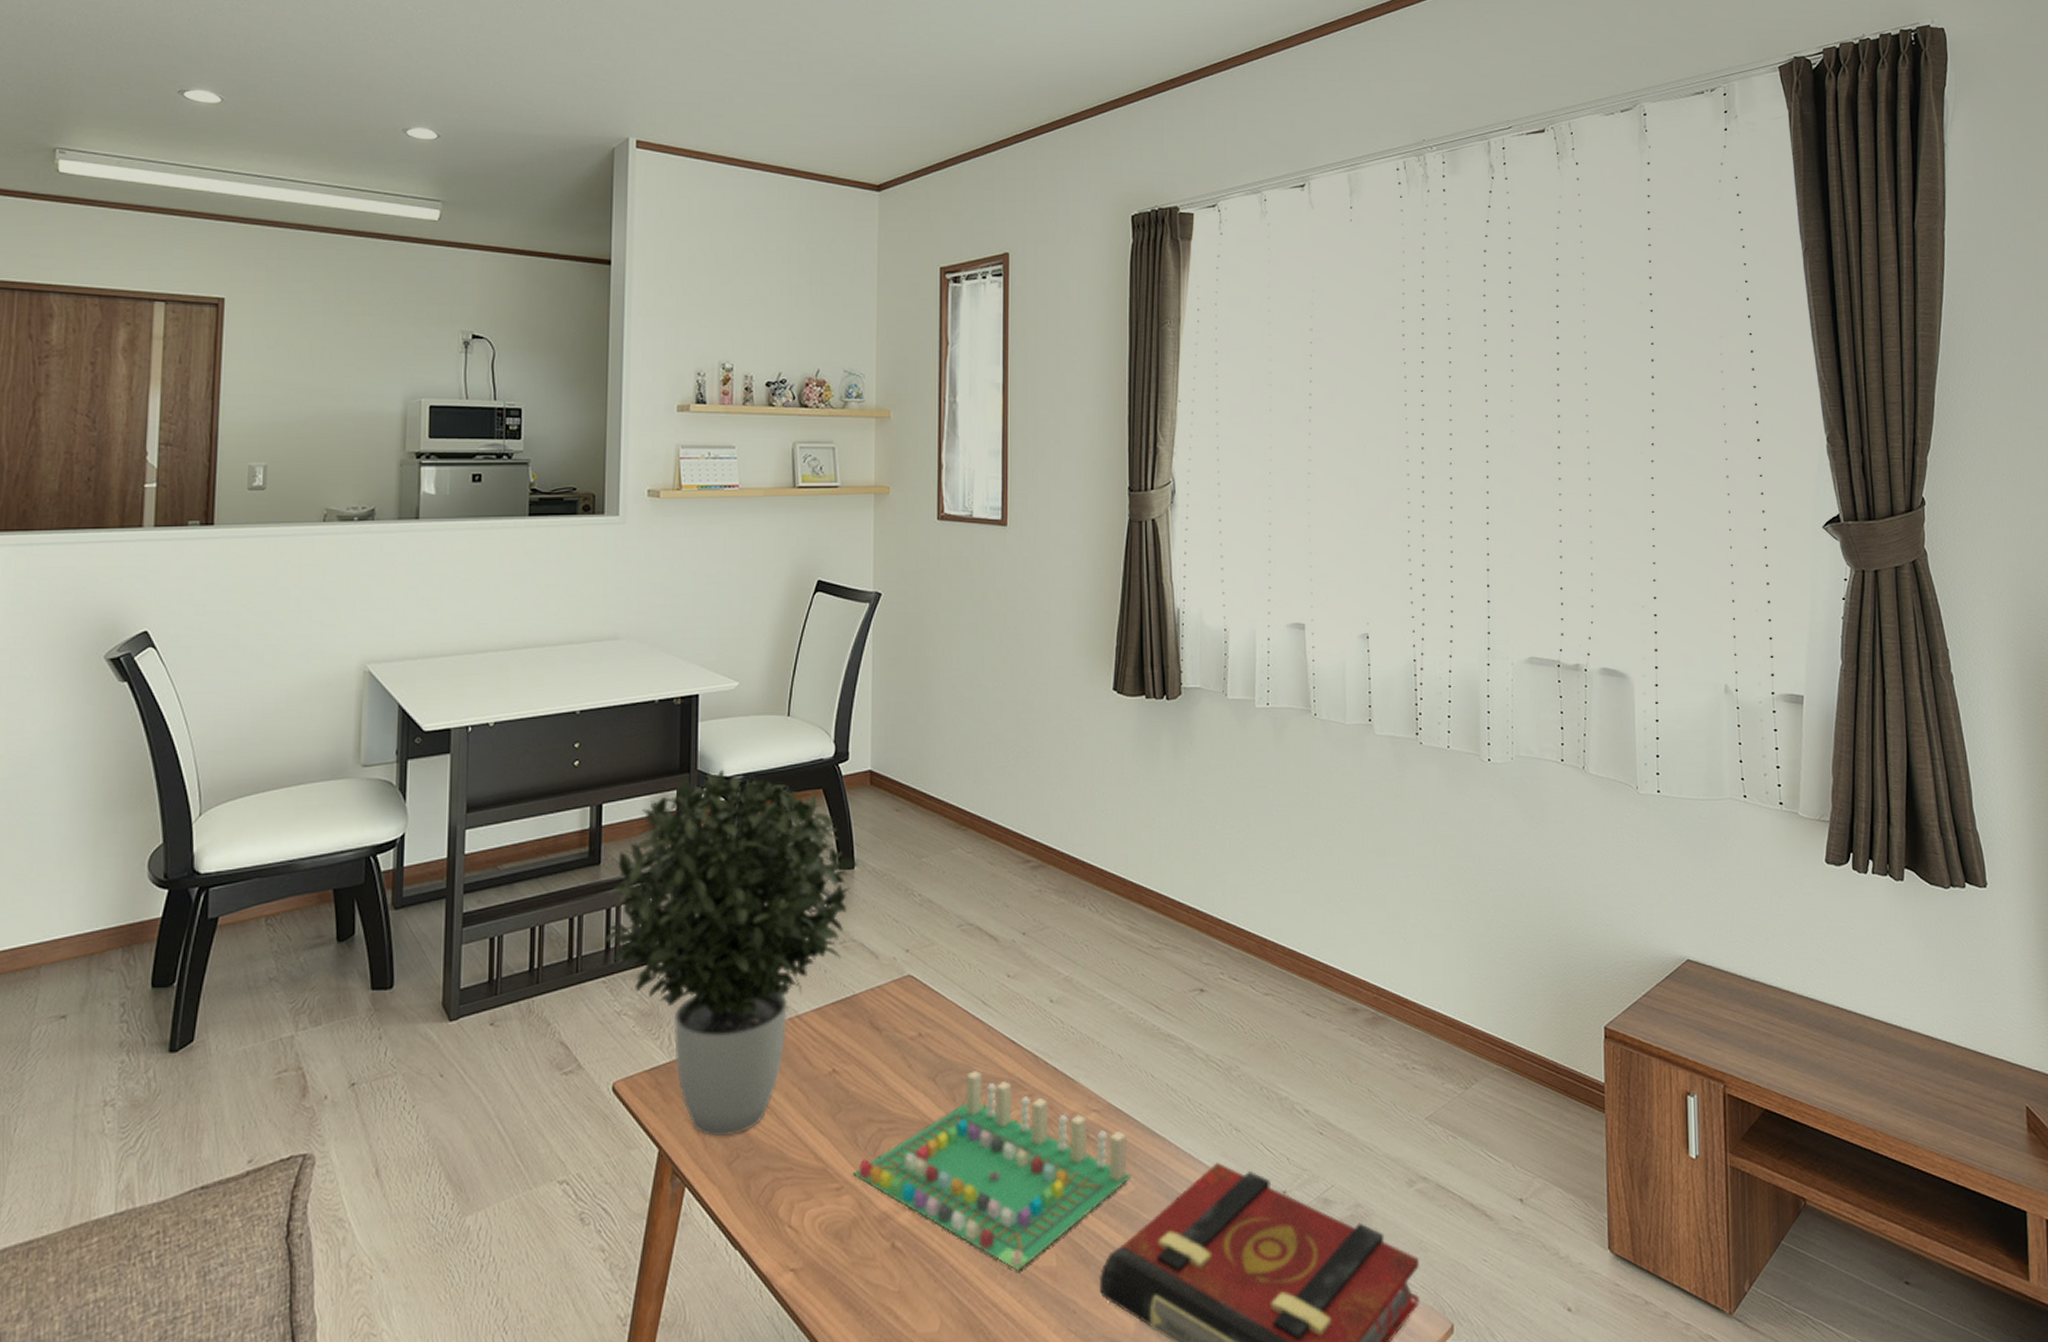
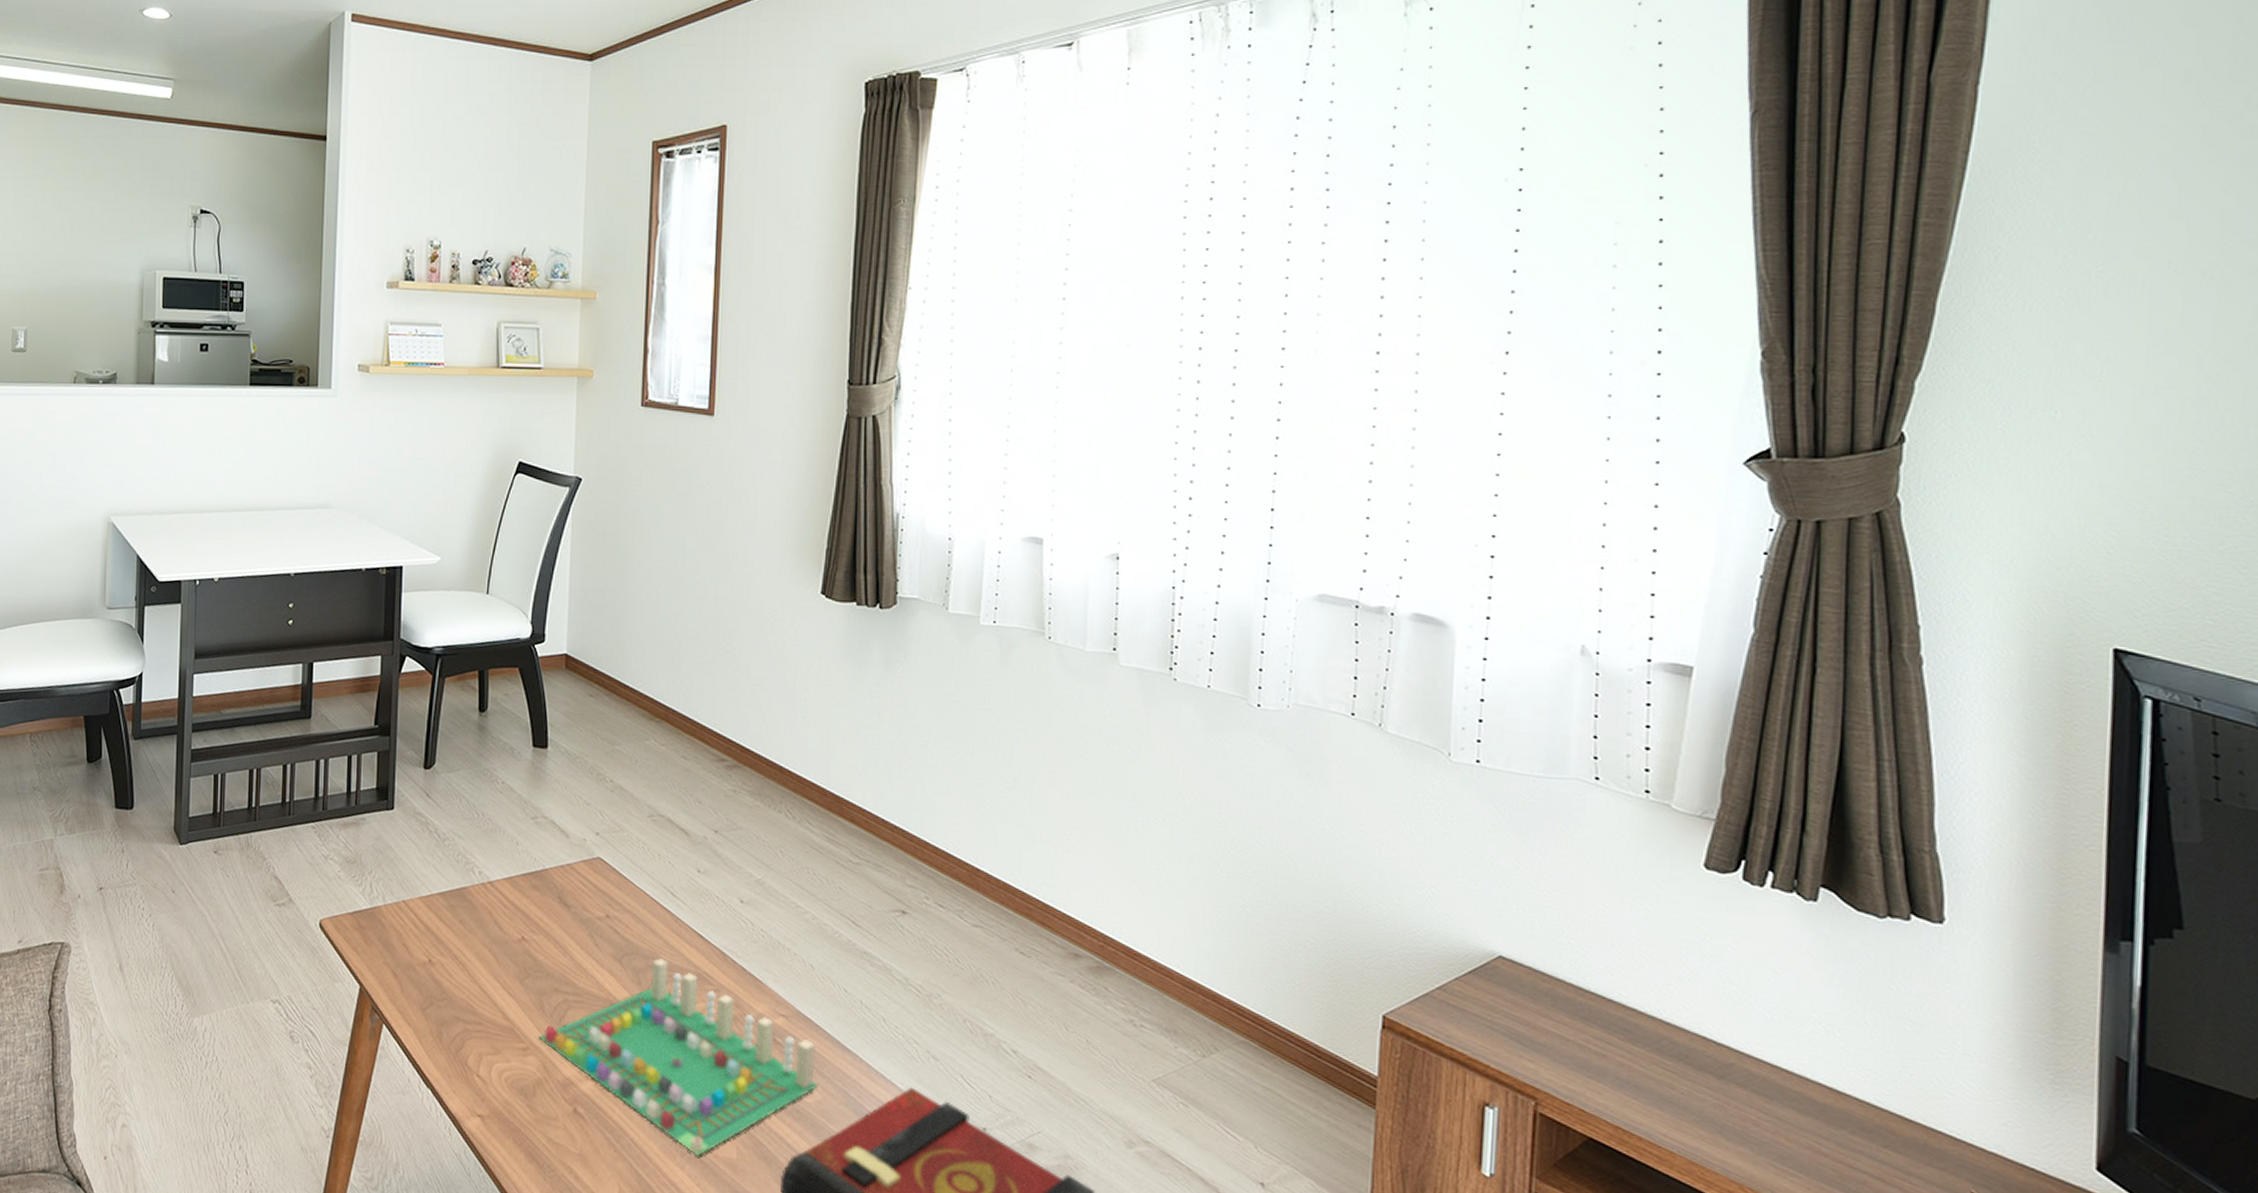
potted plant: present [605,769,858,1137] -> none [314,640,551,985]

